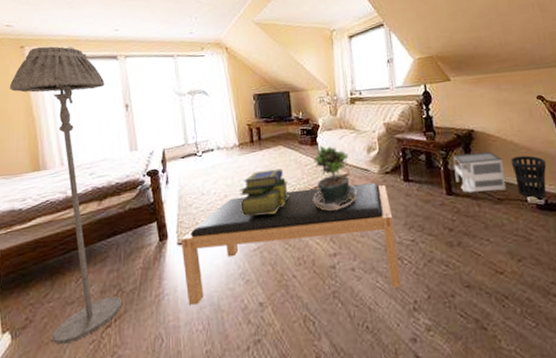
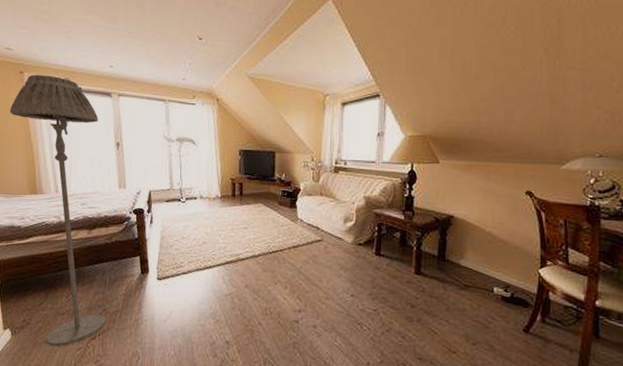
bench: present [180,182,401,305] -> none [160,245,359,349]
stack of books: present [239,168,290,217] -> none [217,224,265,266]
potted plant: present [313,145,357,211] -> none [285,209,328,271]
architectural model: present [453,151,506,193] -> none [426,237,477,278]
wastebasket: present [510,155,547,199] -> none [485,248,520,291]

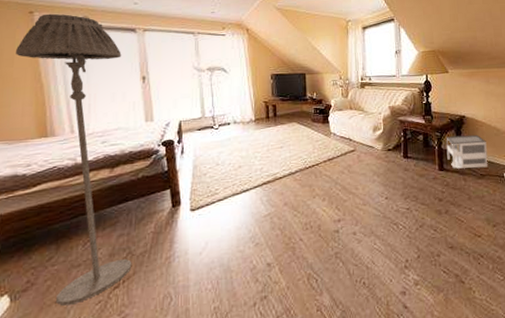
architectural model: none [426,237,477,278] -> present [446,134,488,169]

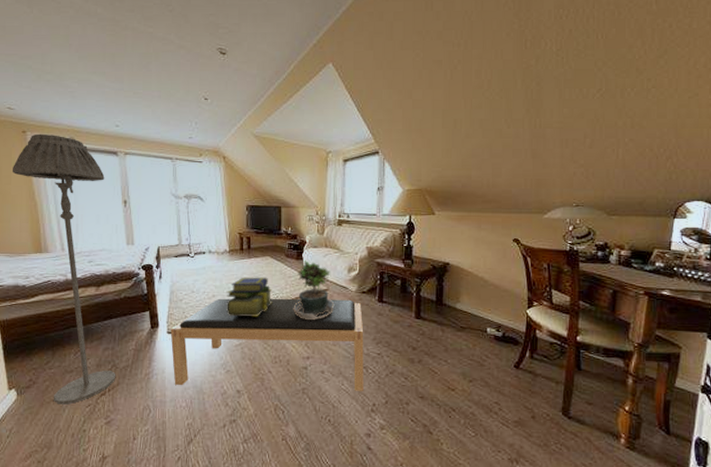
bench: none [193,158,396,266] -> present [170,298,364,391]
stack of books: none [254,143,301,186] -> present [227,277,273,317]
potted plant: none [322,124,362,182] -> present [293,260,334,320]
architectural model: present [446,134,488,169] -> none [425,283,471,320]

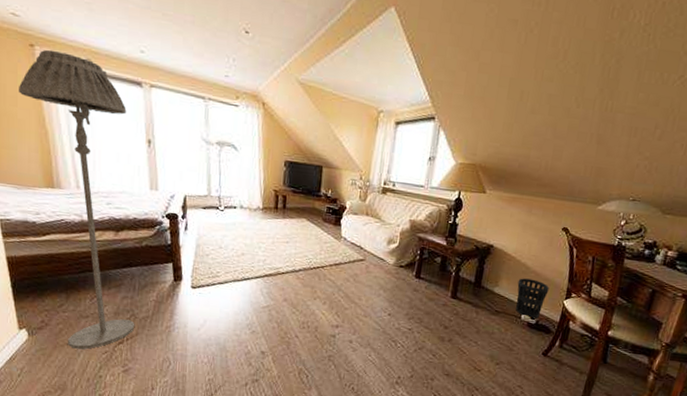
bench: present [170,298,364,391] -> none [194,257,398,364]
stack of books: present [227,277,273,317] -> none [256,238,306,281]
potted plant: present [293,260,334,320] -> none [326,227,369,289]
wastebasket: none [478,292,510,331] -> present [516,278,549,319]

